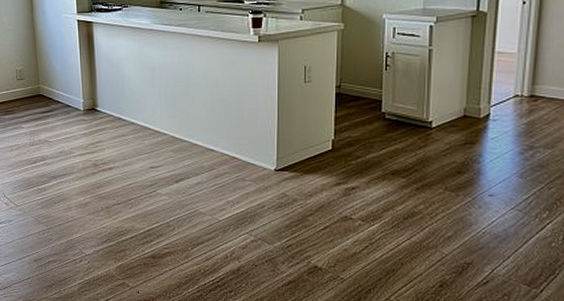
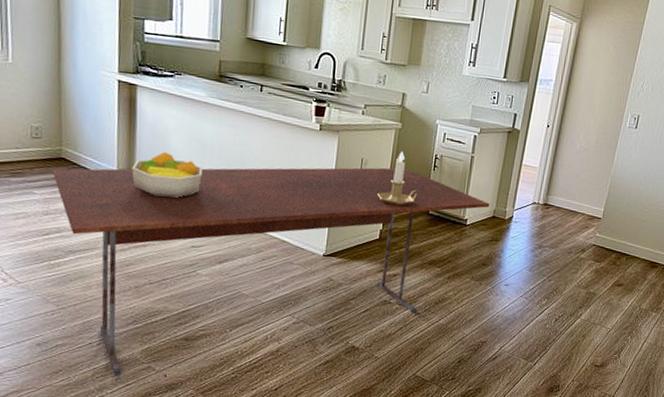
dining table: none [34,71,458,291] -> present [52,167,489,376]
fruit bowl: none [94,81,154,123] -> present [131,152,203,199]
candlestick: none [324,53,369,114] -> present [376,151,417,207]

